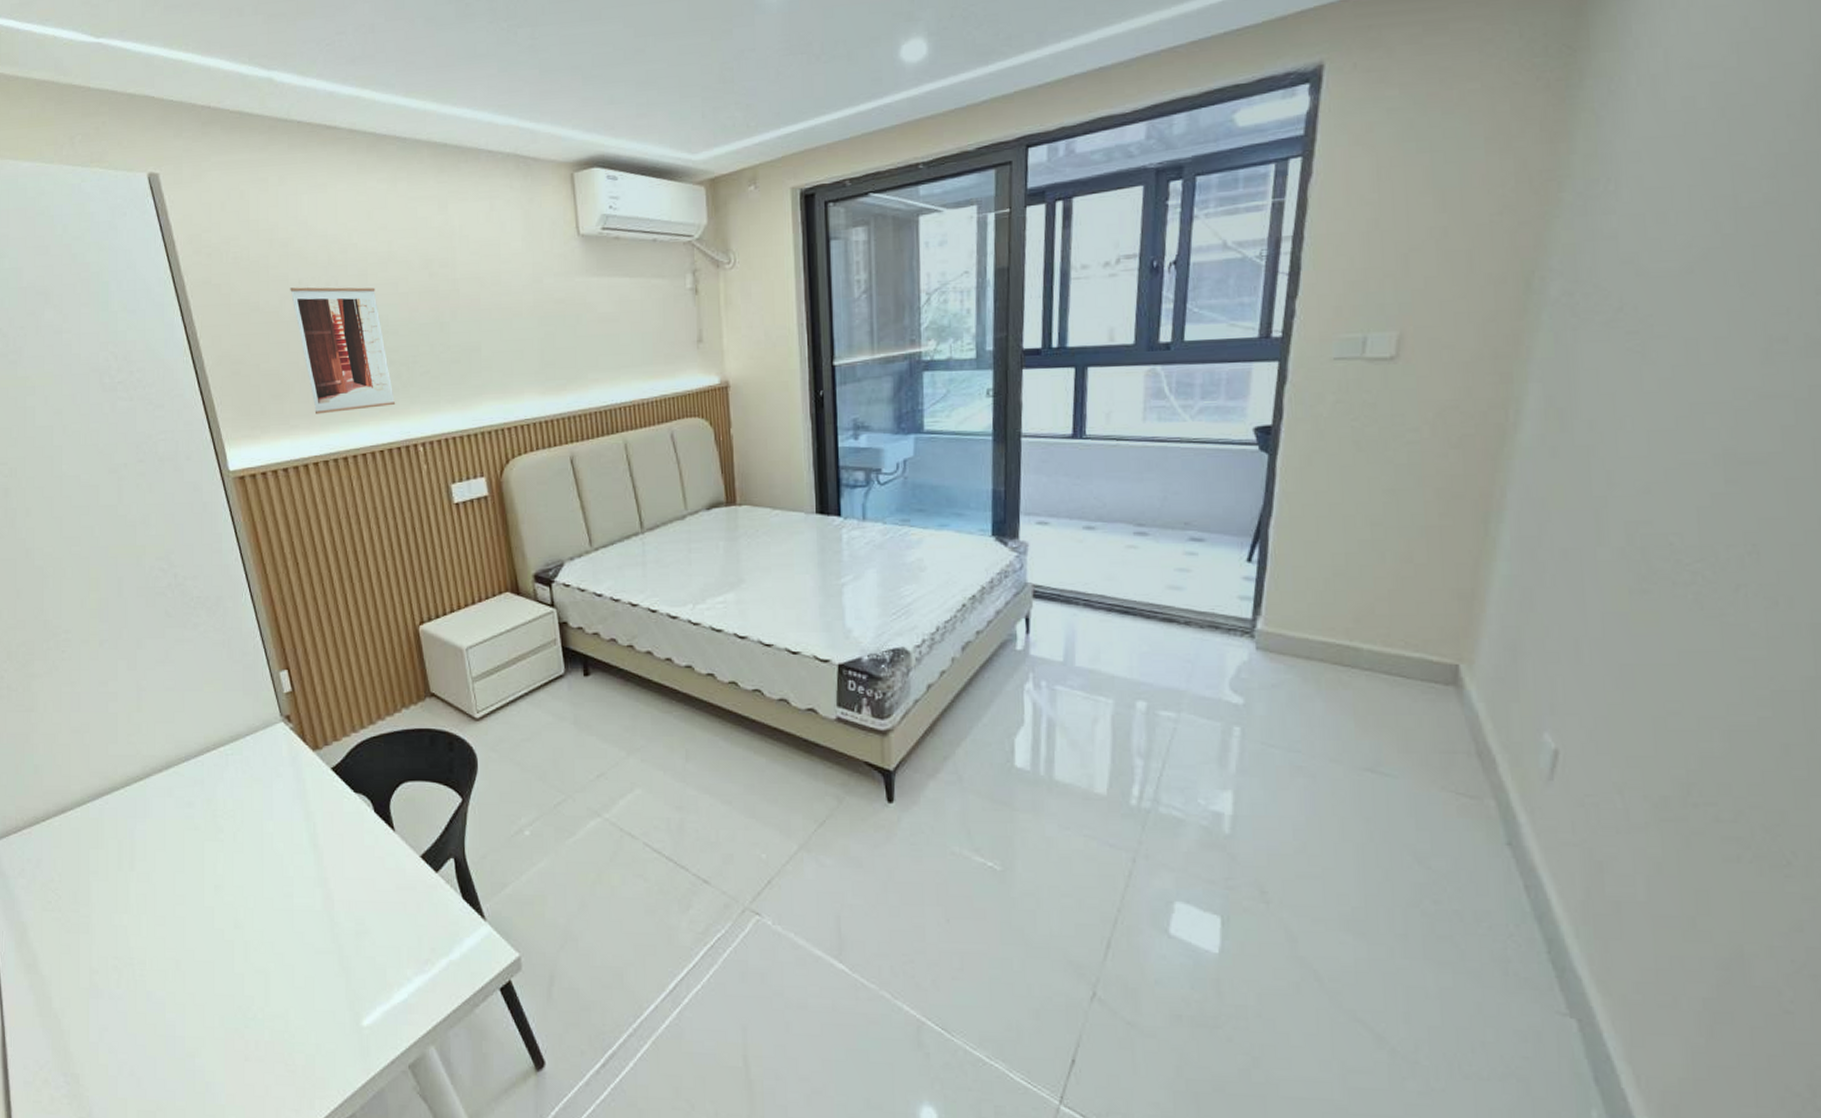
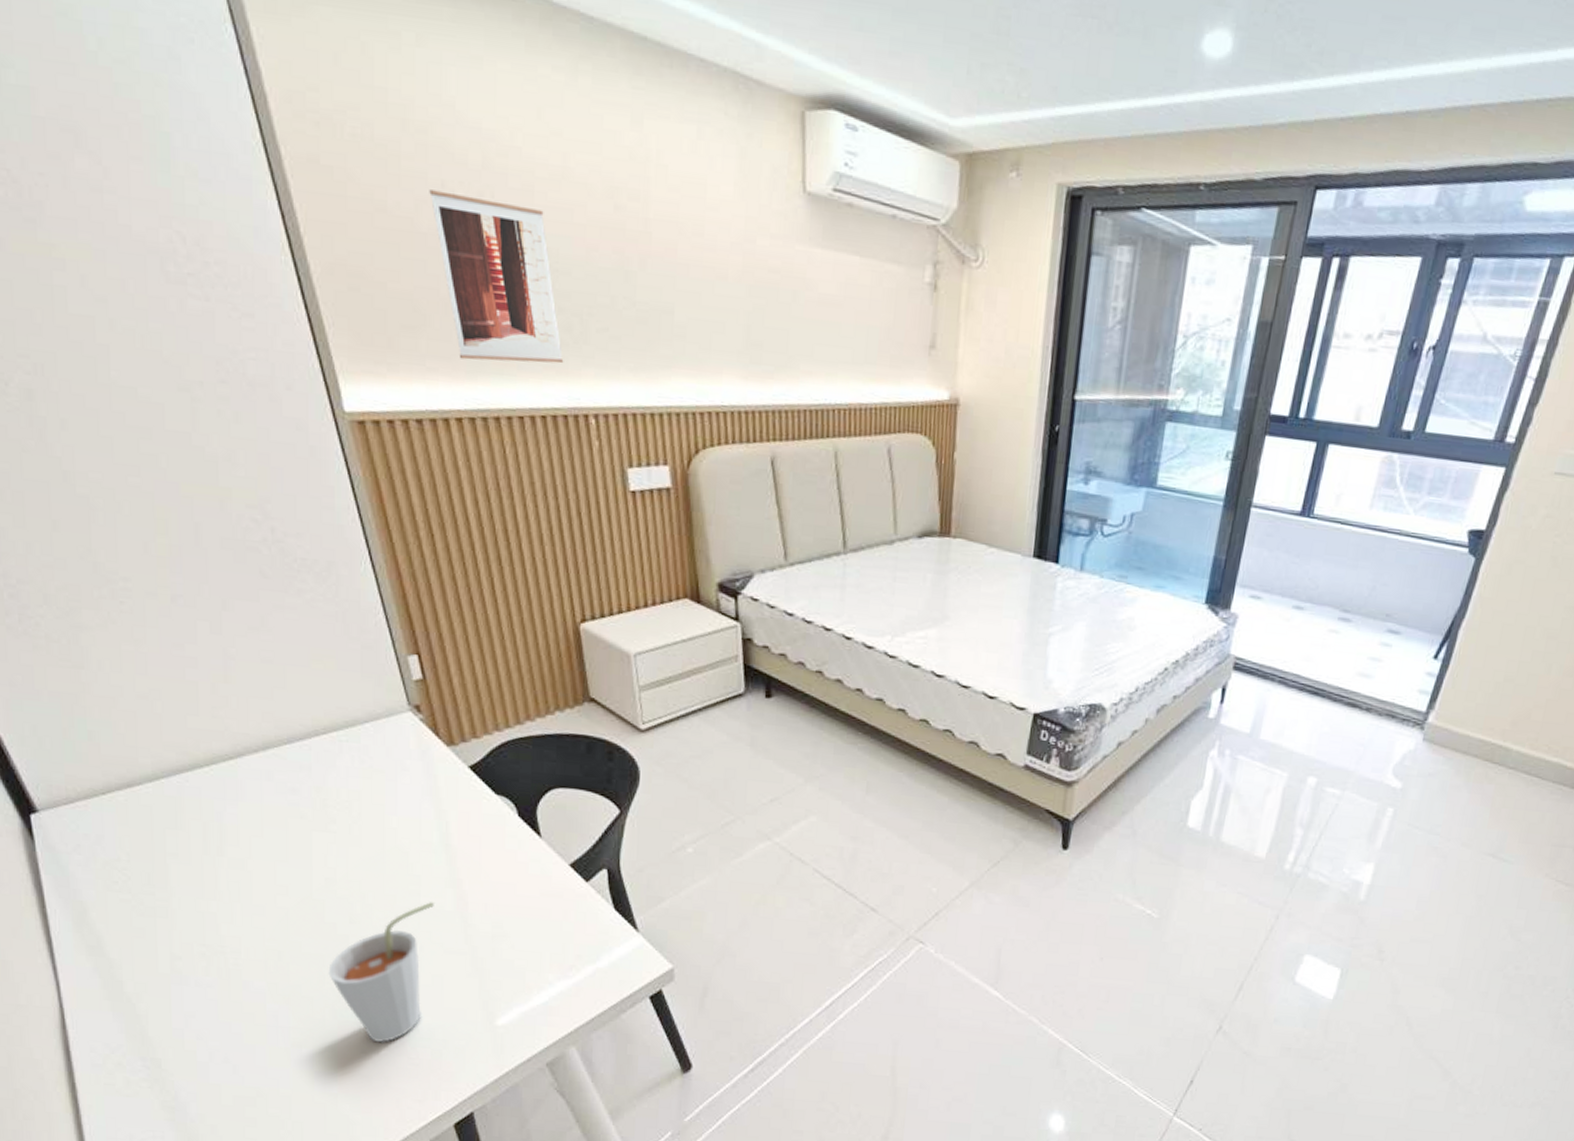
cup: none [217,903,305,1050] -> present [328,902,434,1043]

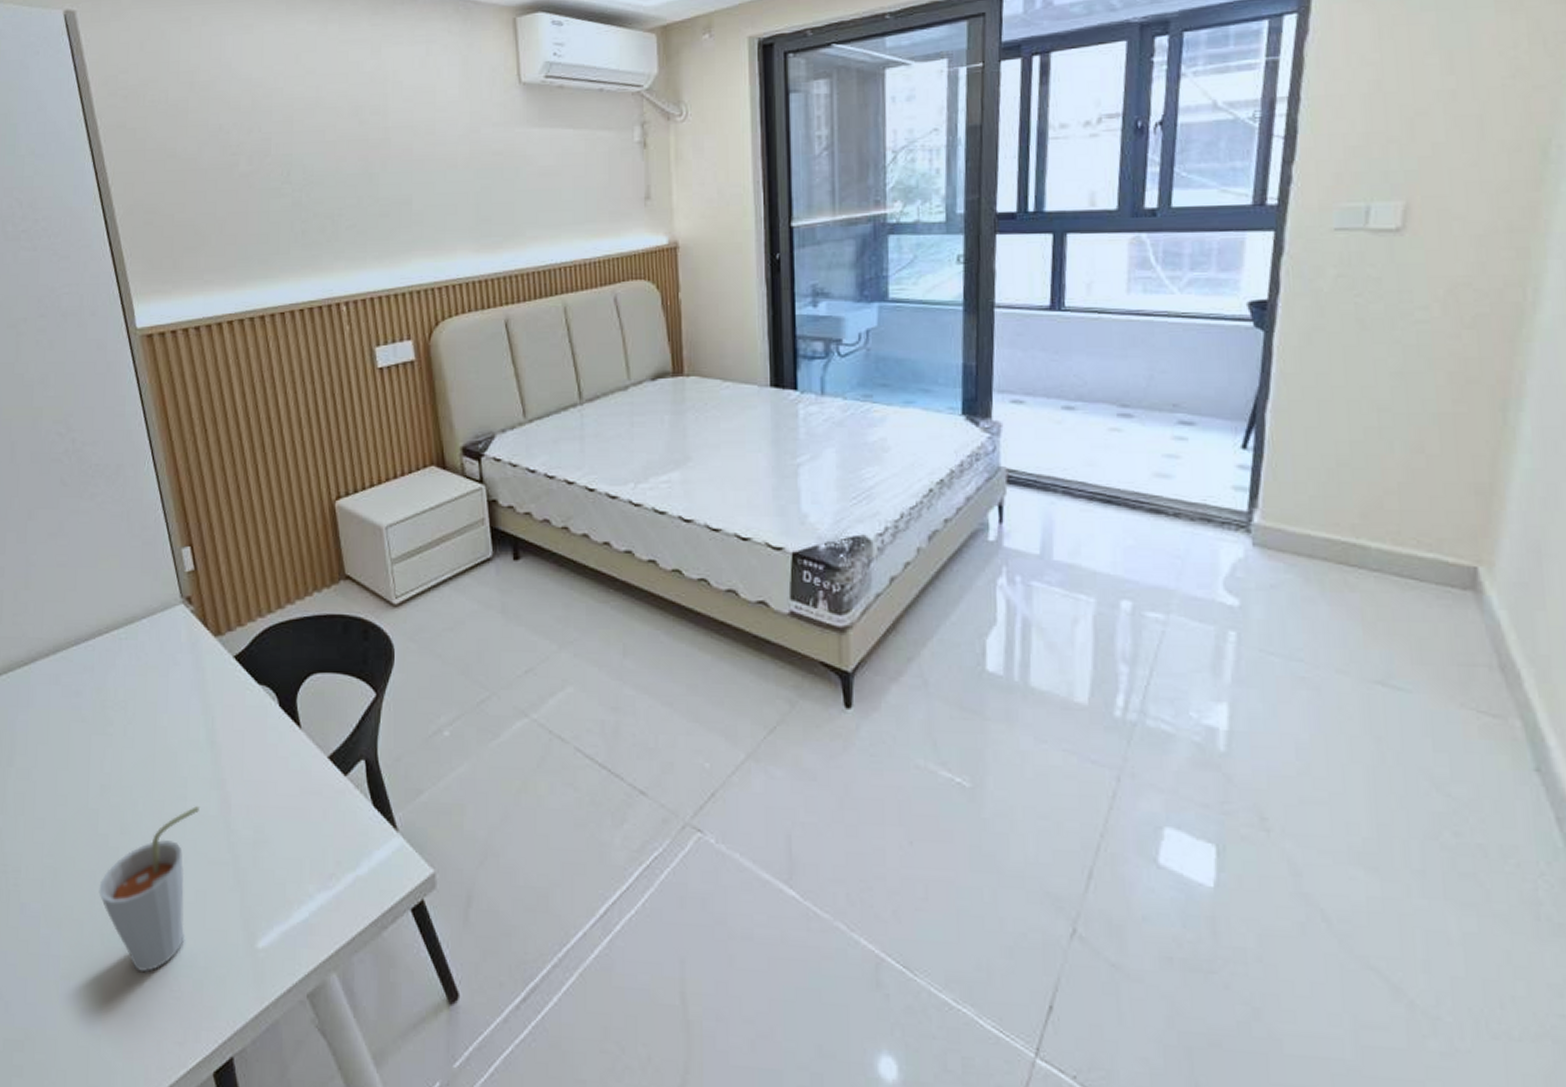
wall art: present [429,189,564,364] -> none [210,133,319,269]

